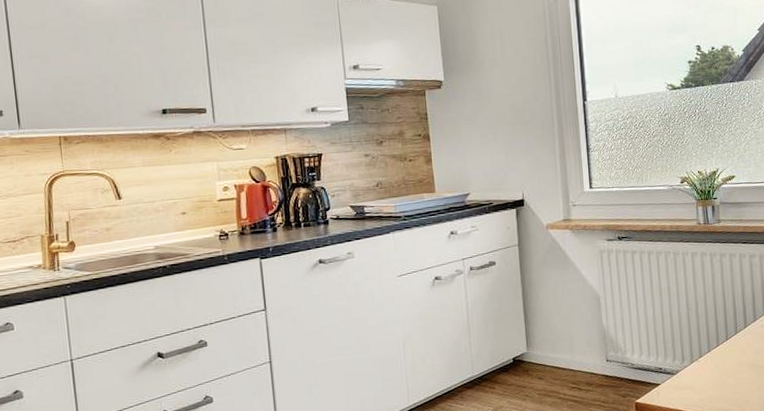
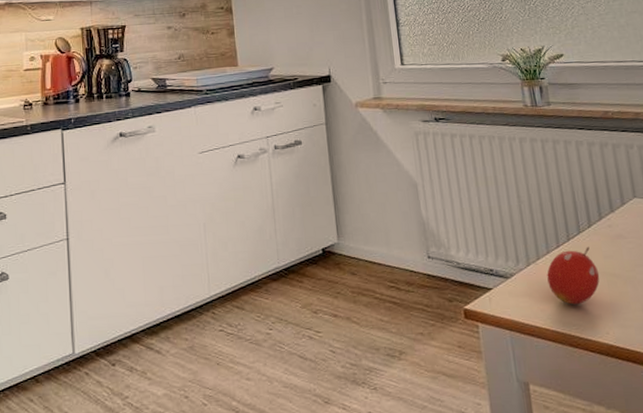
fruit: none [707,344,751,394] -> present [547,246,600,305]

